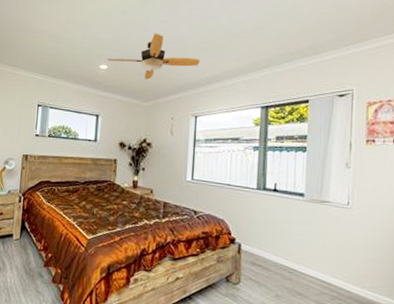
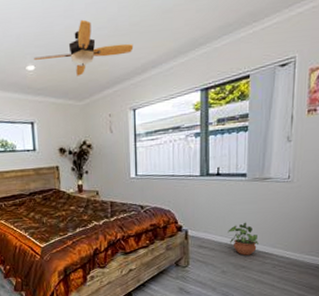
potted plant: none [283,244,316,282] -> present [228,222,258,256]

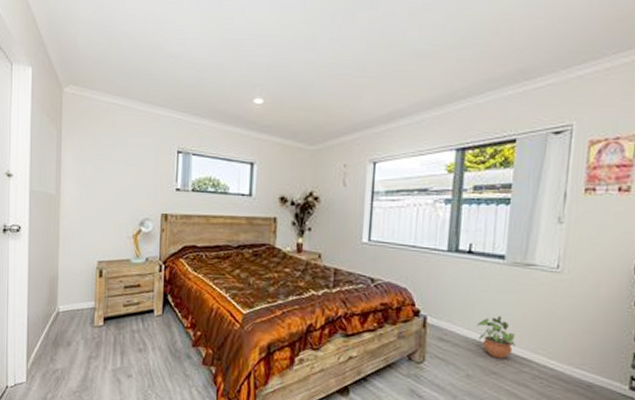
ceiling fan: present [34,19,134,76] -> none [264,55,381,117]

